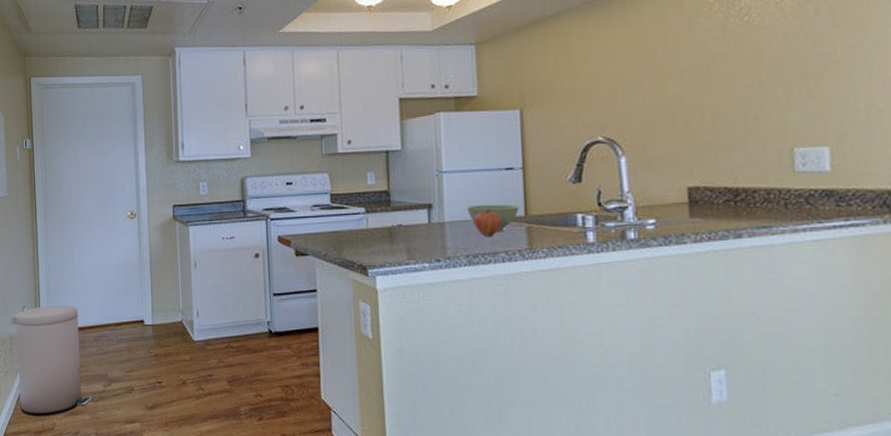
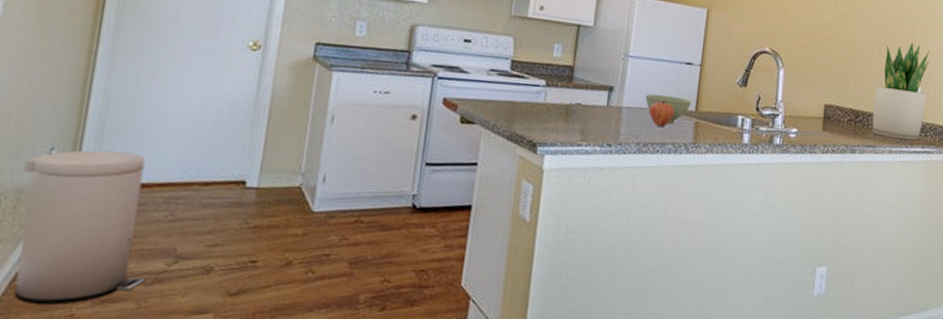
planter: none [758,96,842,215] -> present [871,43,930,141]

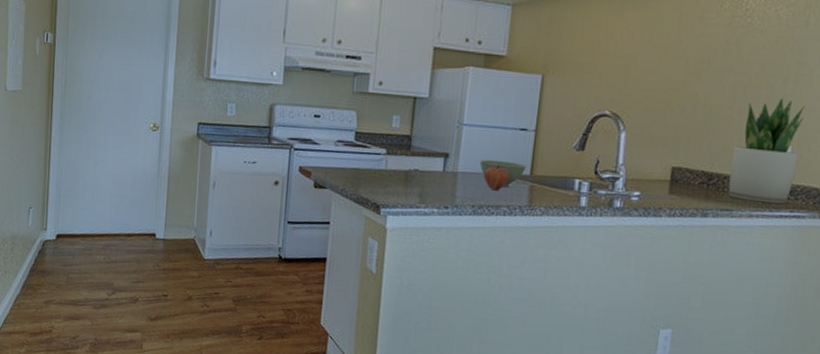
pedal bin: present [14,150,146,305] -> none [14,209,95,319]

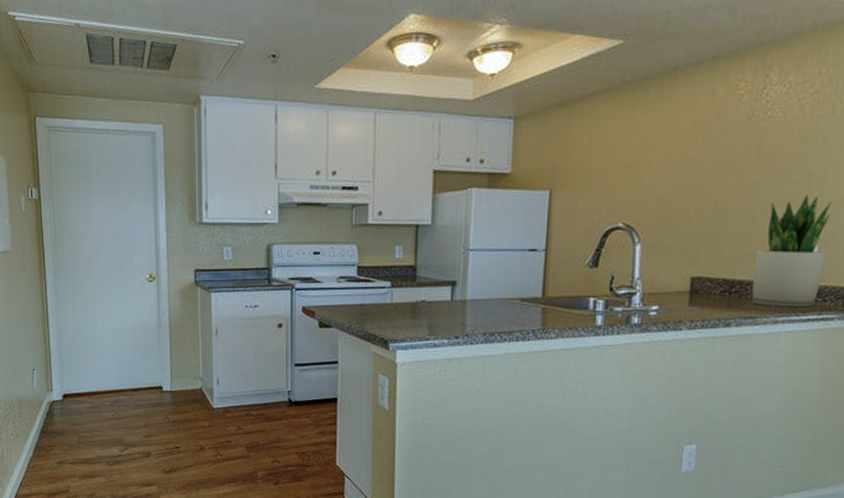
bowl: present [479,159,527,188] -> none [489,284,539,312]
fruit: present [483,164,509,190] -> none [494,288,520,315]

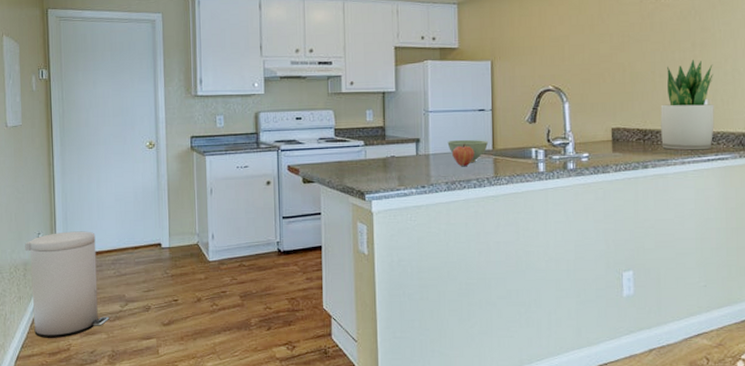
pedal bin: none [19,369,109,479] -> present [25,231,110,338]
bowl: none [489,284,539,312] -> present [447,139,489,163]
fruit: none [494,288,520,315] -> present [452,143,475,166]

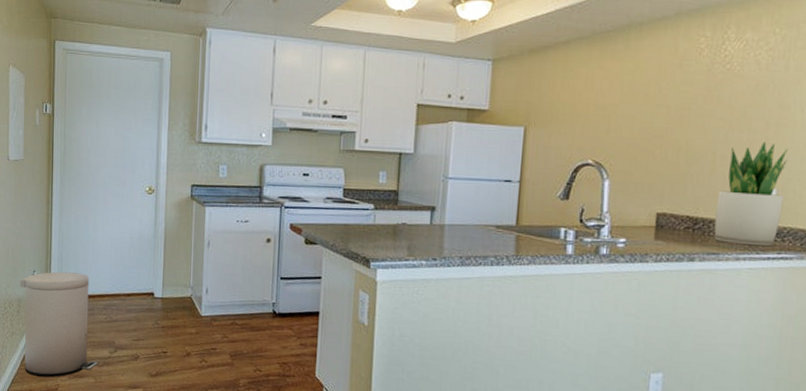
bowl: present [447,139,489,163] -> none [466,211,513,238]
fruit: present [452,143,475,166] -> none [470,215,495,241]

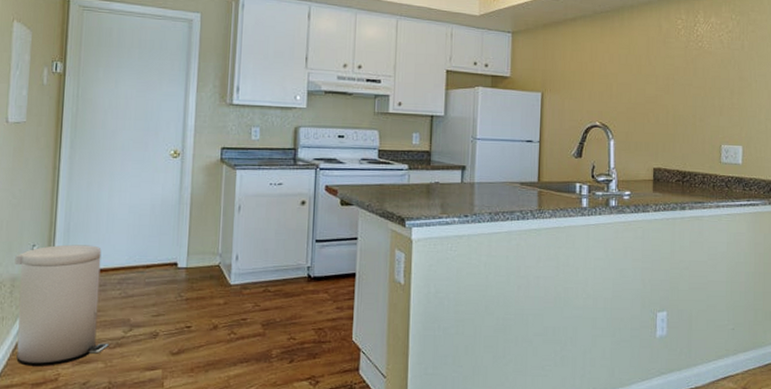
planter: present [713,142,789,247] -> none [699,107,749,195]

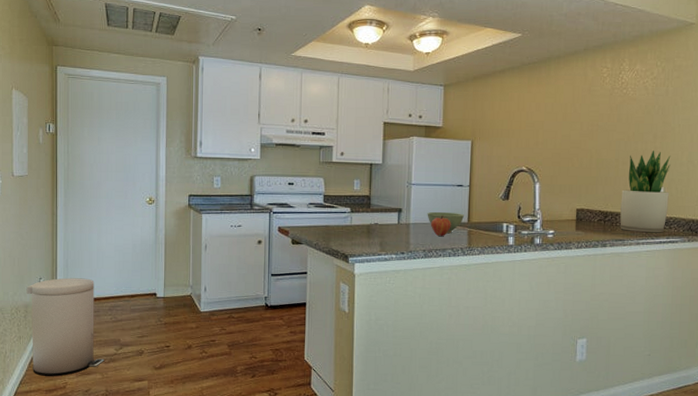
bowl: none [493,169,535,195] -> present [427,211,465,234]
fruit: none [498,173,520,197] -> present [431,215,451,236]
planter: none [699,107,749,195] -> present [620,151,671,233]

